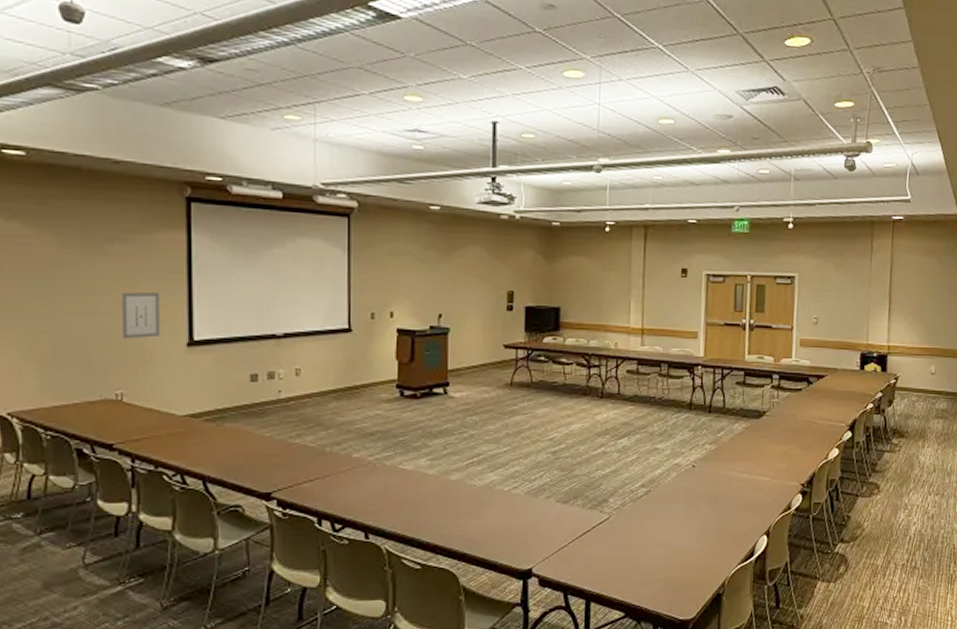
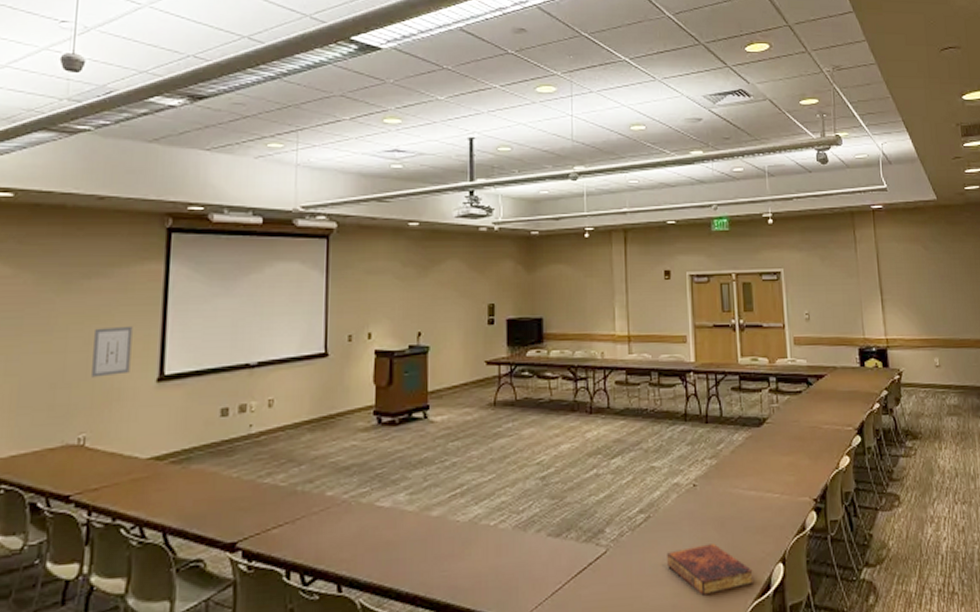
book: none [663,516,739,558] -> present [667,544,753,596]

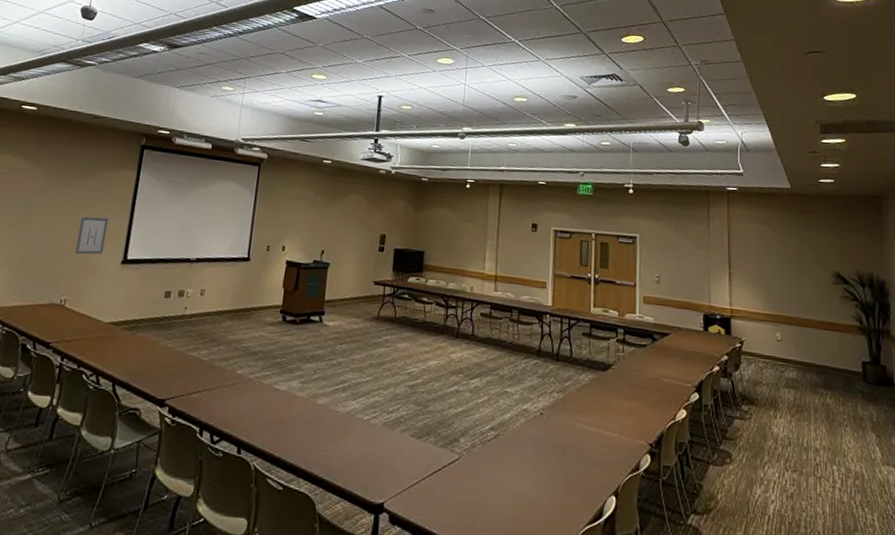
book: present [667,544,753,596] -> none [511,467,587,513]

